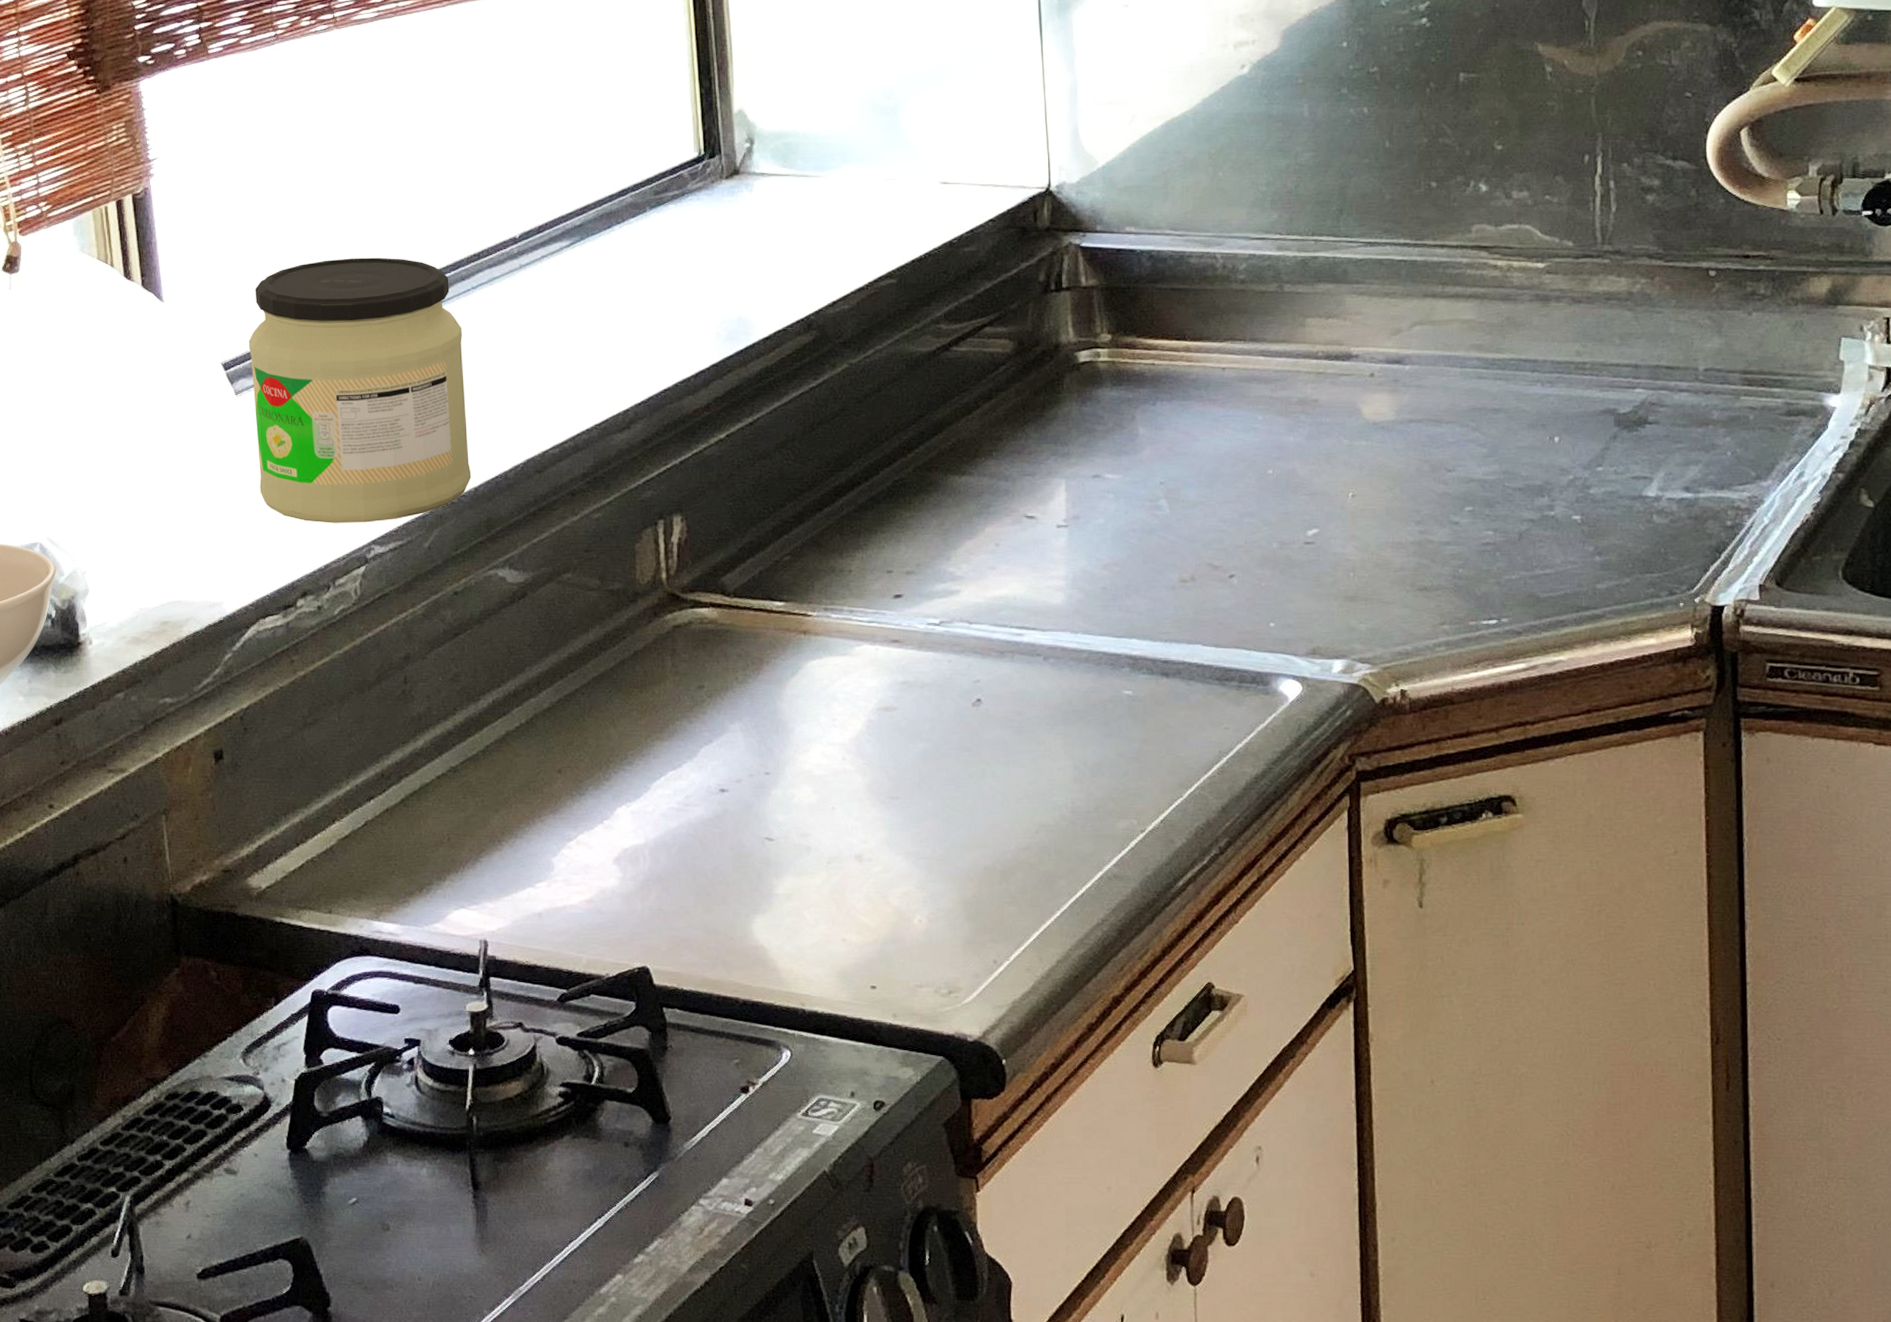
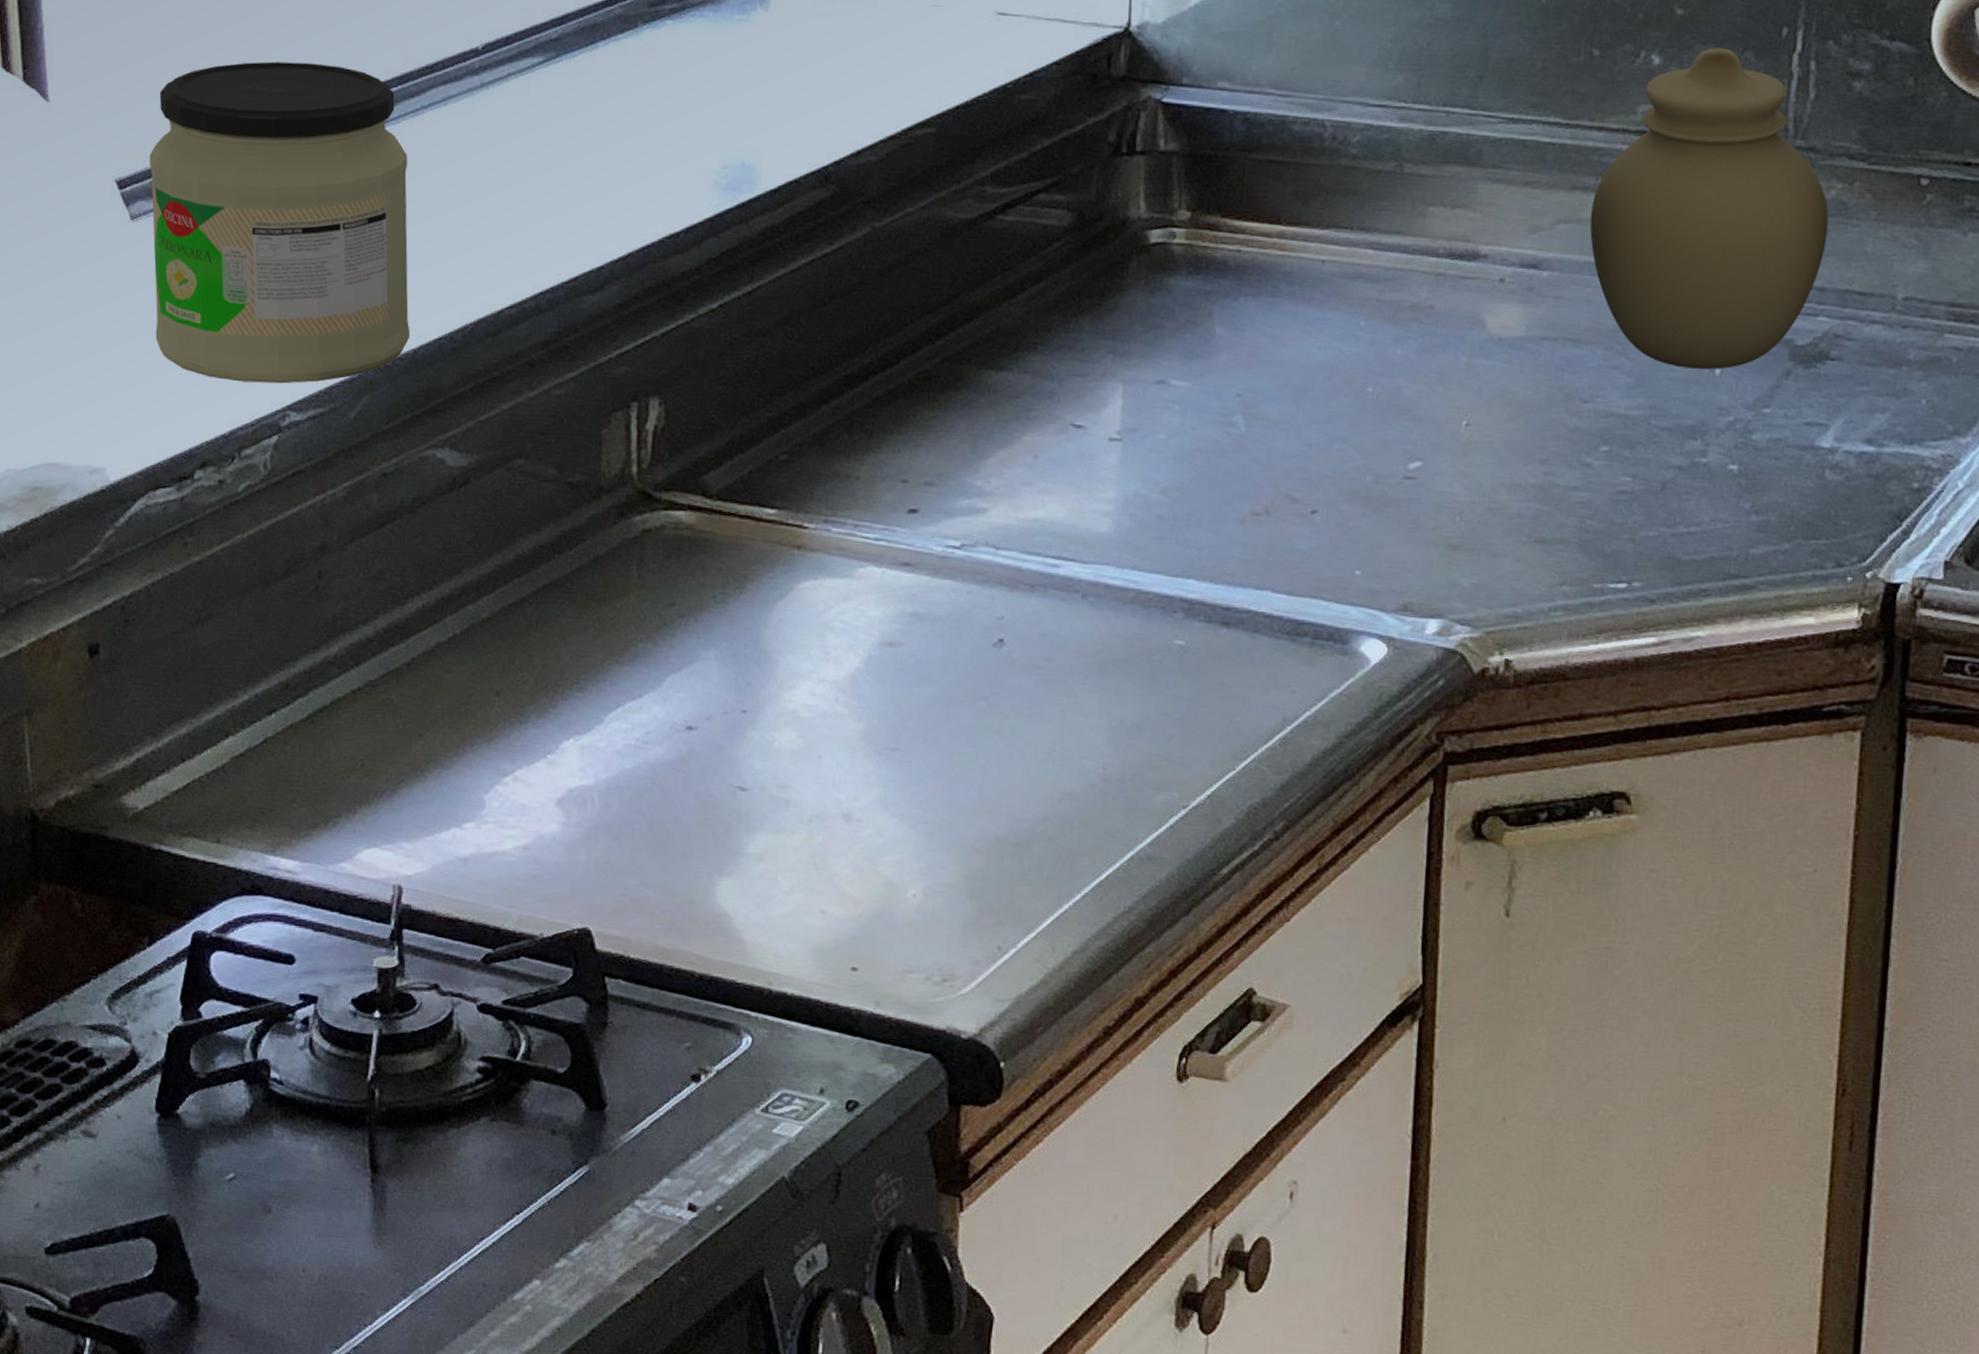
jar: none [1440,174,1637,438] -> present [1589,47,1829,370]

